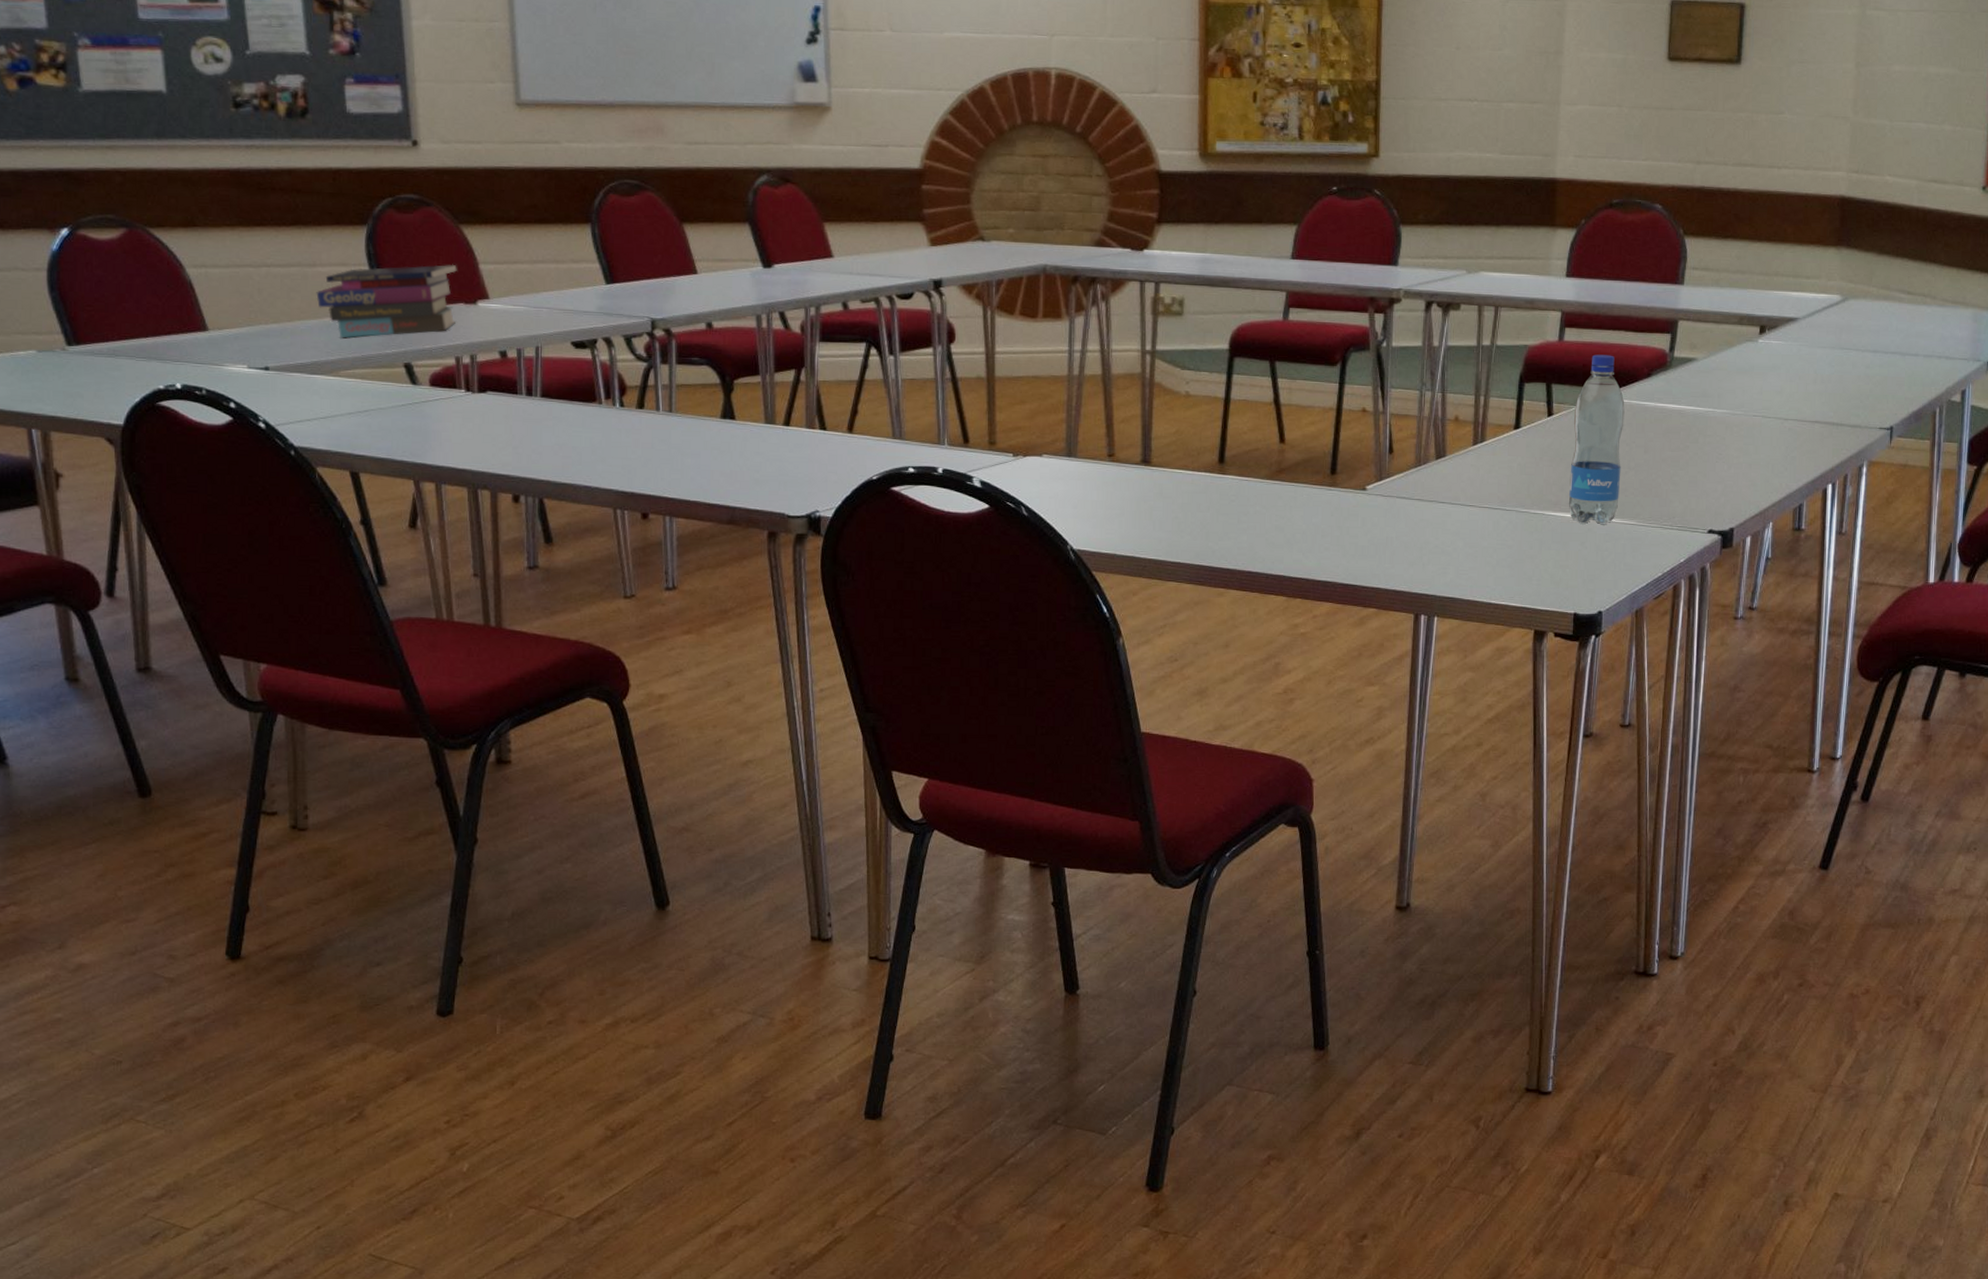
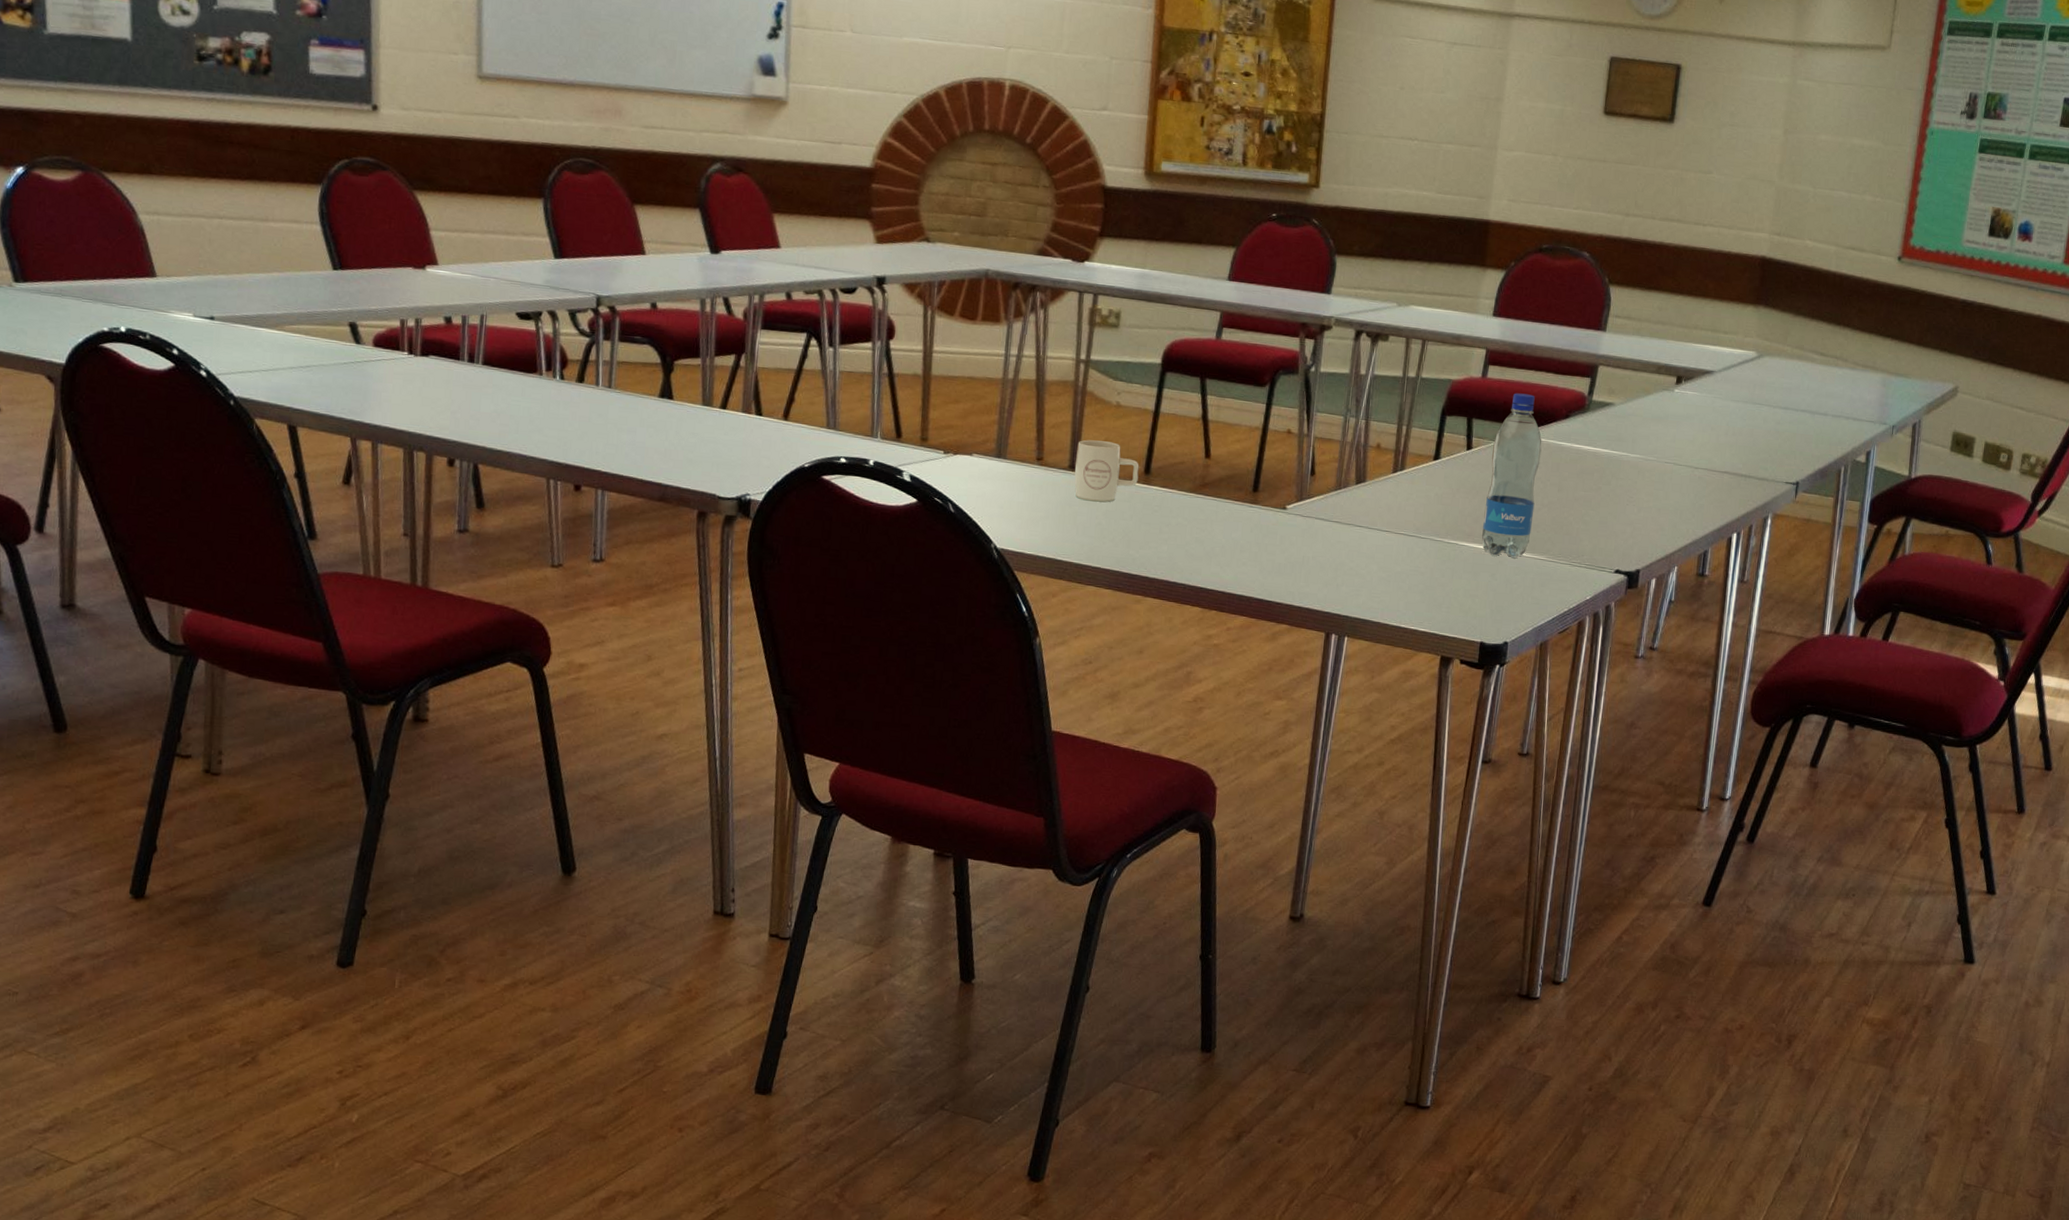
books: present [316,264,457,339] -> none [266,226,408,295]
mug: none [1147,432,1213,495] -> present [1074,439,1139,503]

